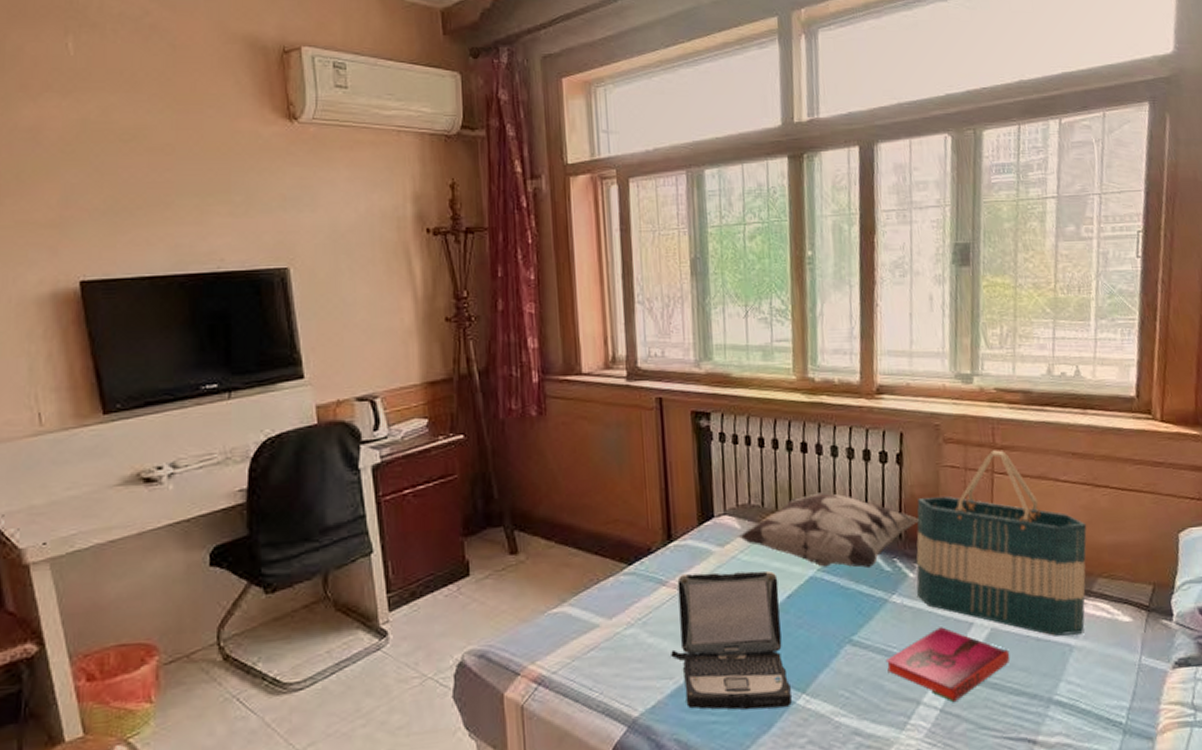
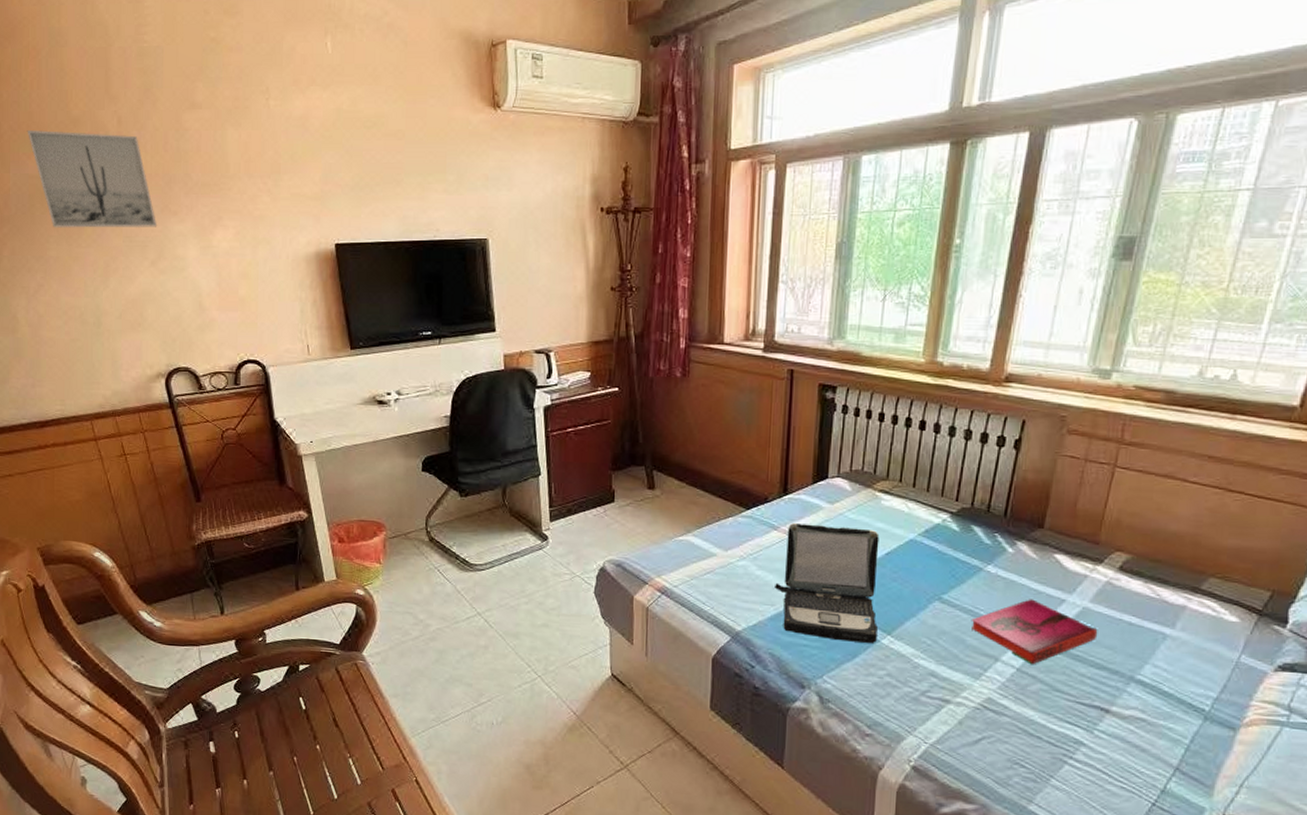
decorative pillow: present [738,492,919,569] -> none [848,467,1027,539]
tote bag: present [916,450,1087,636] -> none [1012,445,1209,625]

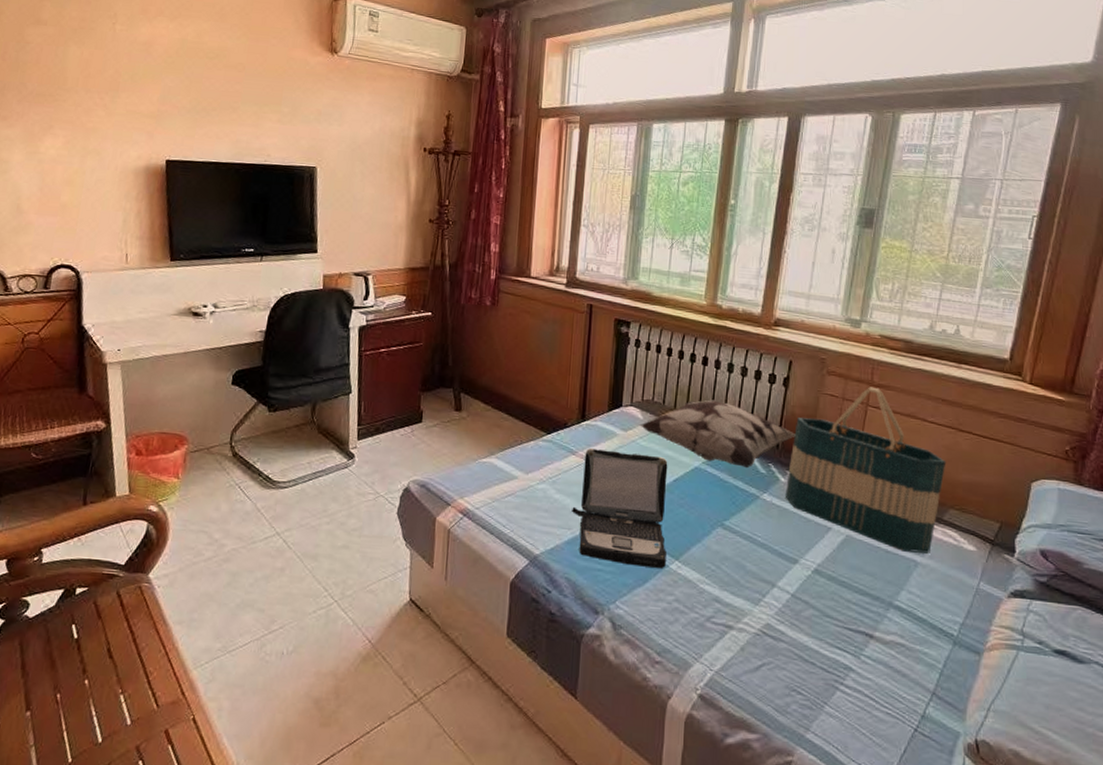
decorative pillow: none [848,467,1027,539] -> present [640,400,796,469]
hardback book: present [971,599,1098,665] -> none [750,526,860,591]
tote bag: none [1012,445,1209,625] -> present [785,387,947,554]

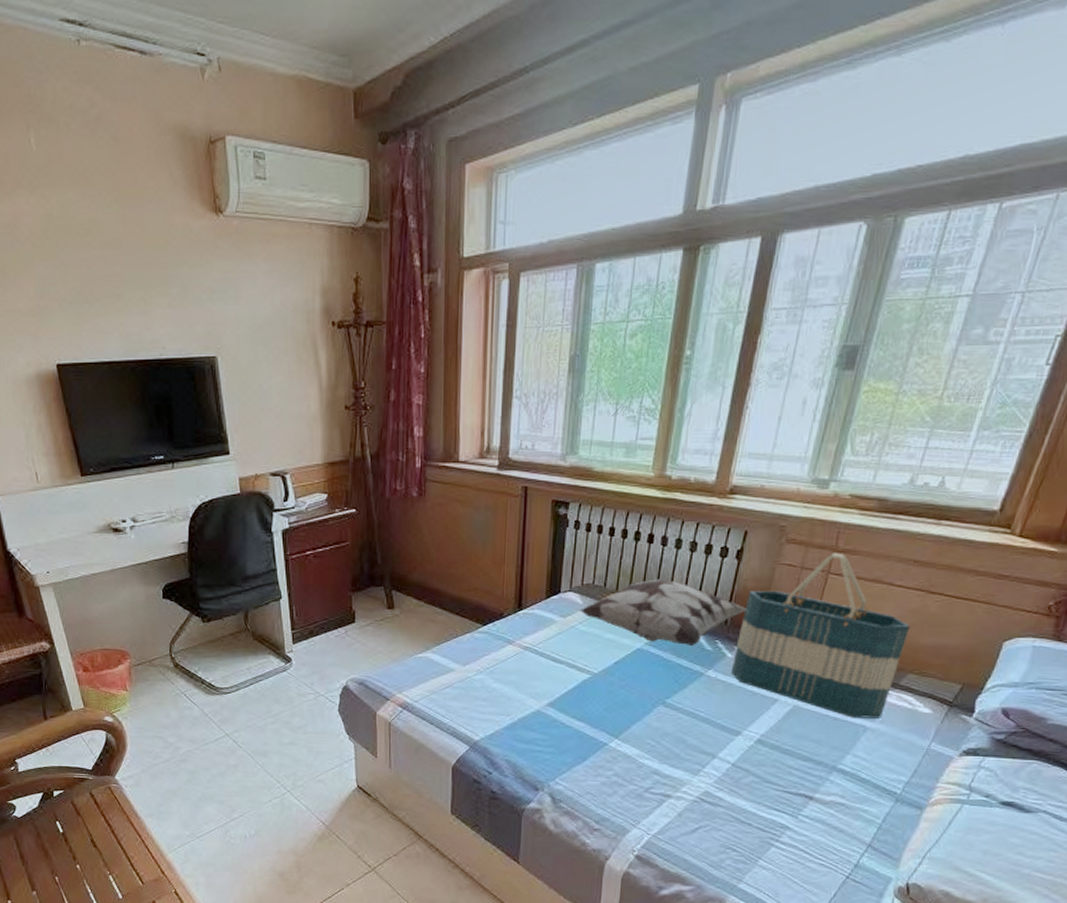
laptop: present [572,448,668,568] -> none [510,637,609,747]

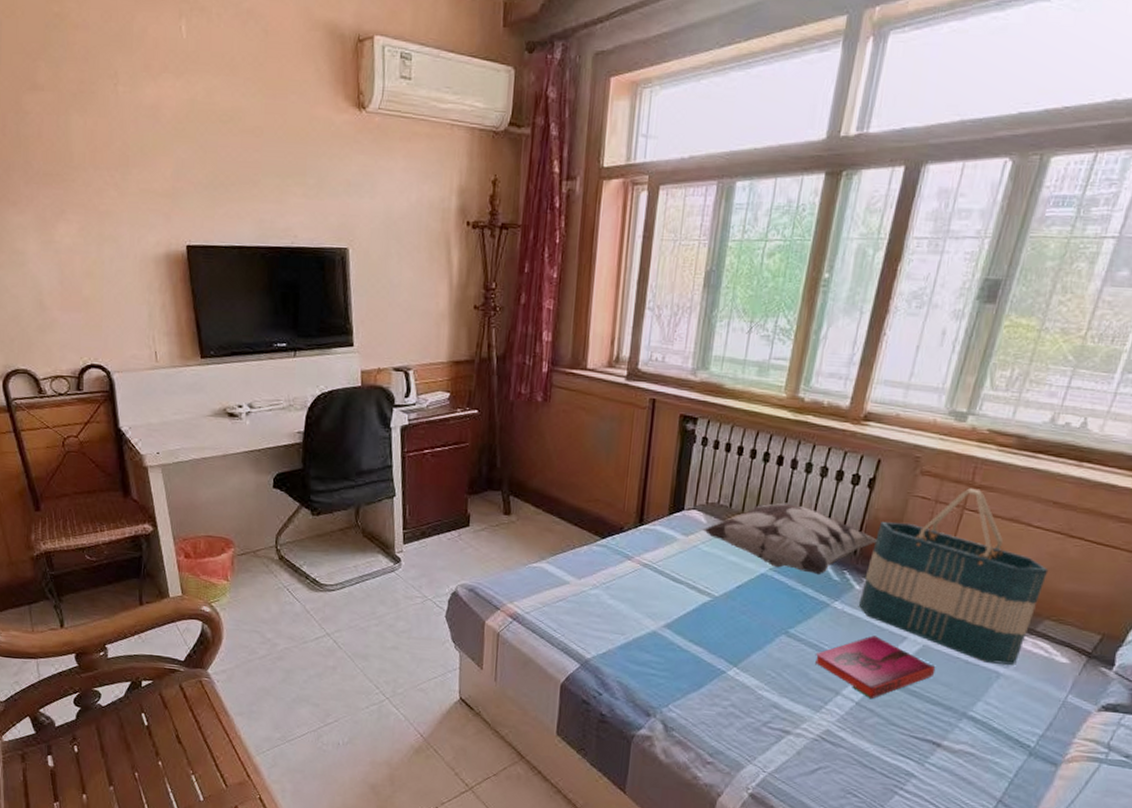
hardback book: none [691,700,806,760] -> present [815,635,936,700]

